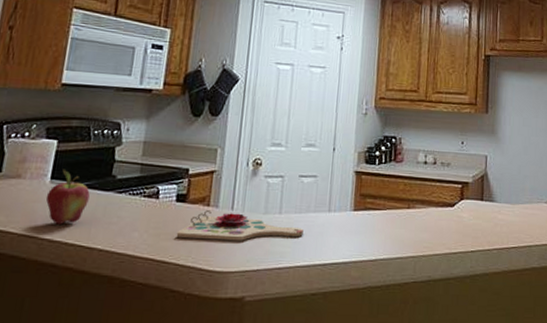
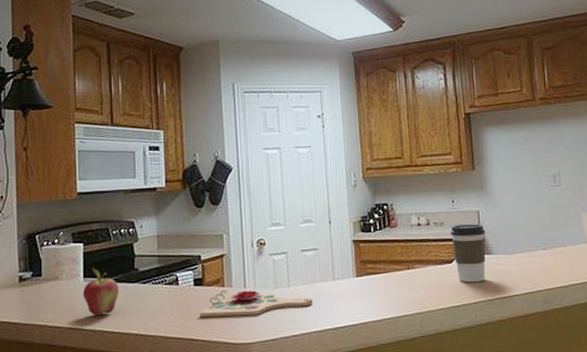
coffee cup: none [456,167,491,230] -> present [450,224,486,283]

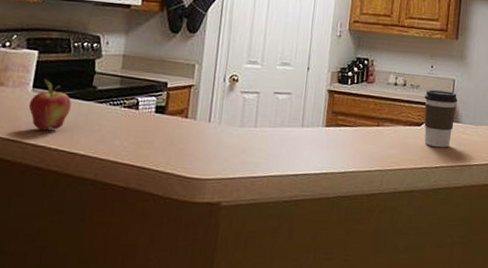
cutting board: present [199,290,312,317] -> none [155,122,277,151]

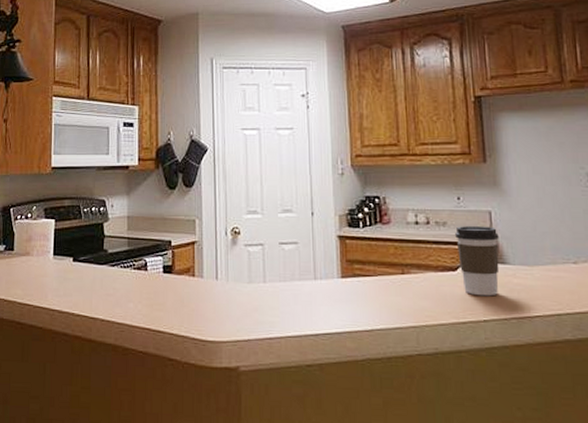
fruit: present [28,78,72,131] -> none [51,245,87,297]

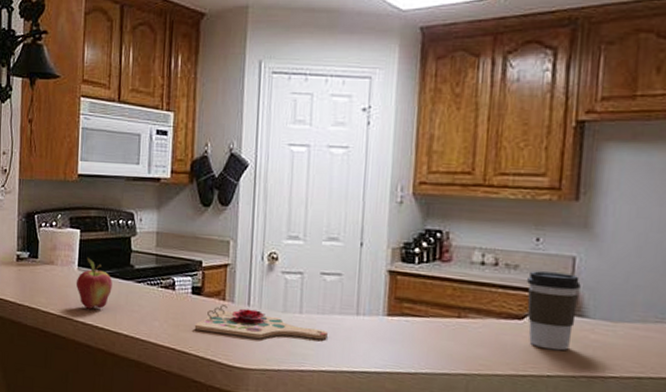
fruit: none [51,245,87,297] -> present [76,257,112,309]
cutting board: none [167,281,290,311] -> present [194,305,328,340]

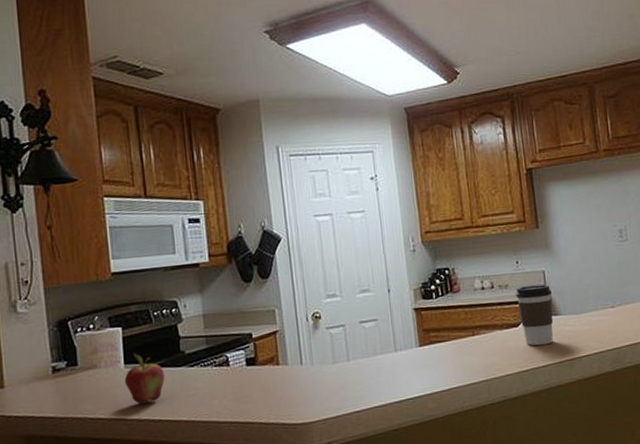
cutting board: present [194,305,328,340] -> none [253,367,374,399]

